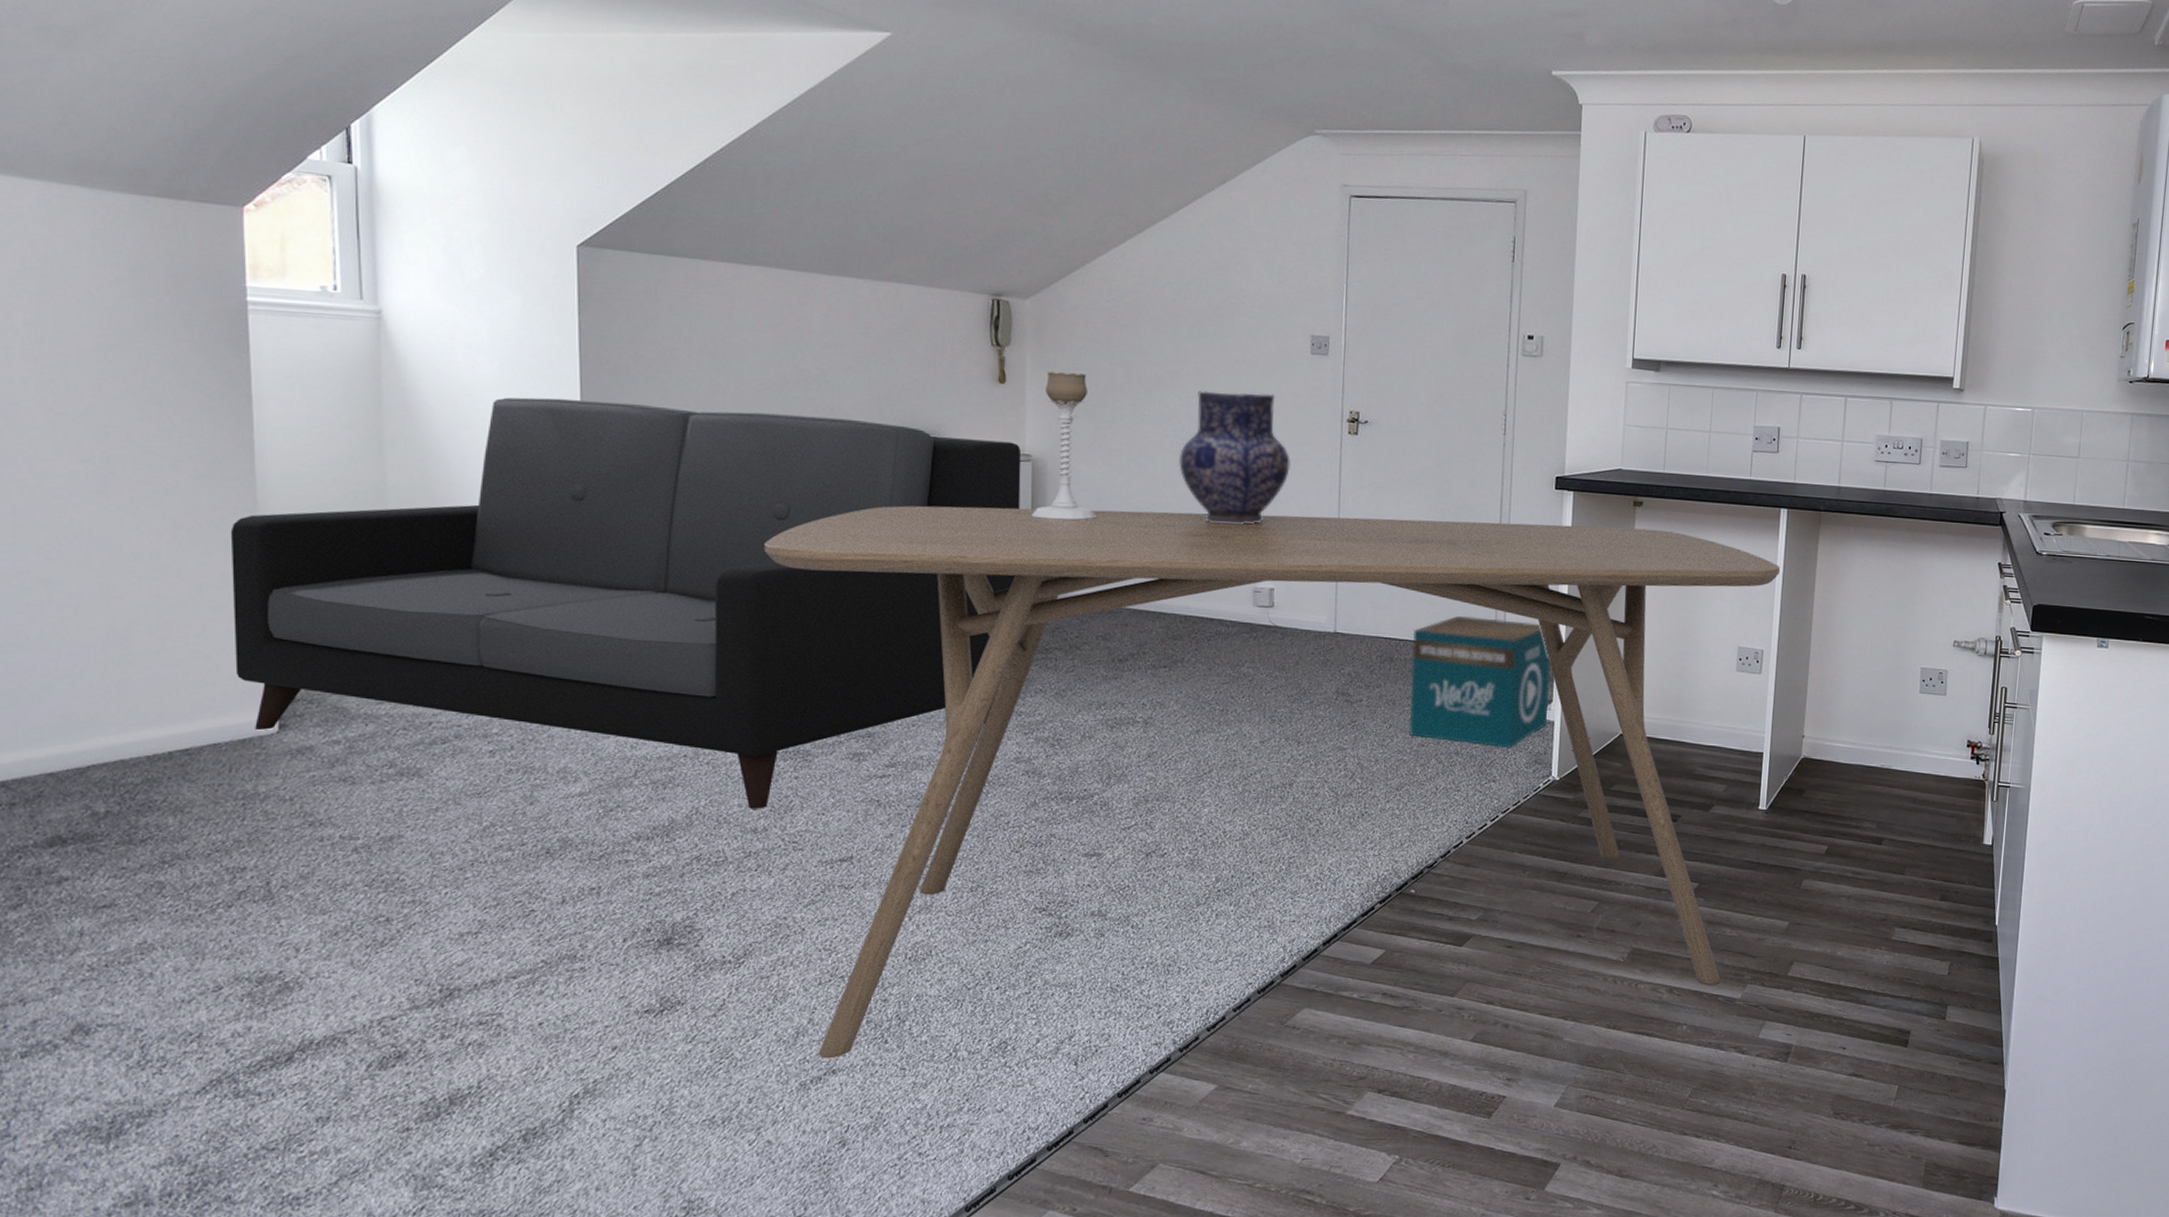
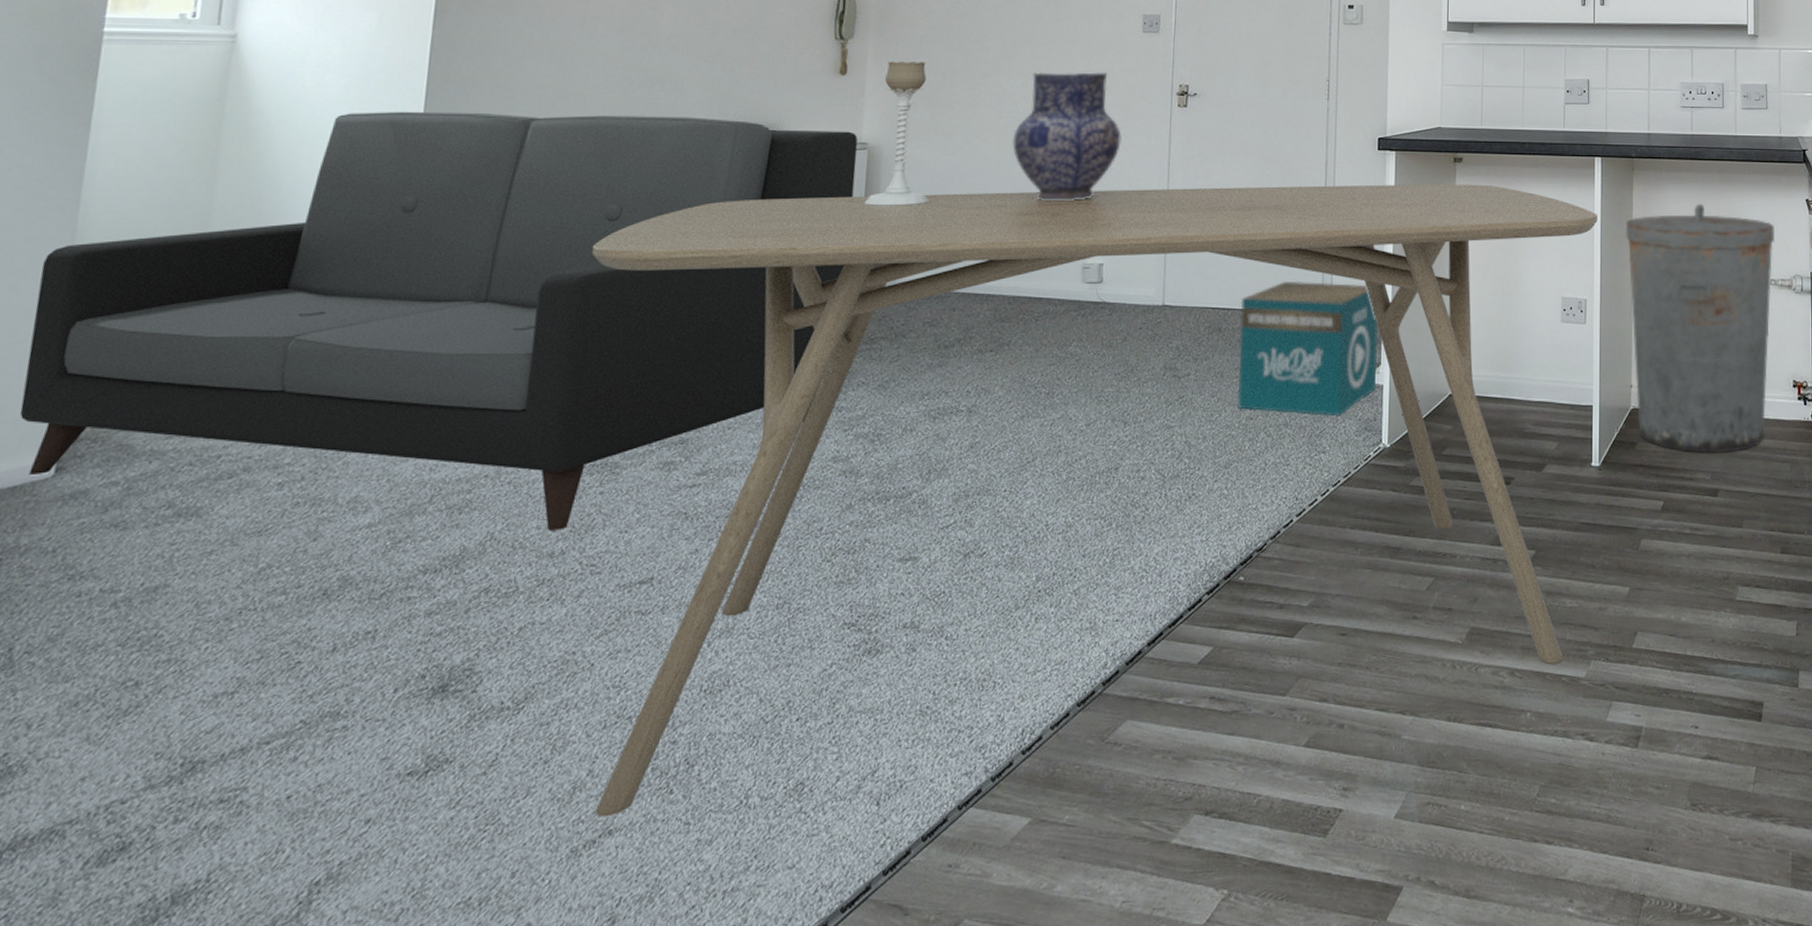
trash can: none [1807,561,1963,805] -> present [1625,203,1774,454]

